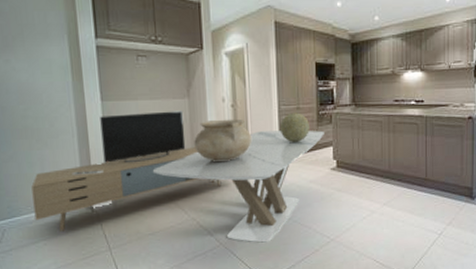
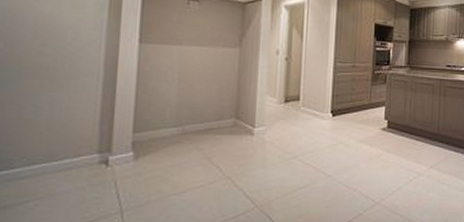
media console: present [31,111,220,231] -> none [29,59,264,189]
dining table: present [152,130,324,243] -> none [187,87,378,206]
ceramic pot: present [194,119,252,163] -> none [240,72,304,117]
decorative sphere: present [279,112,309,142] -> none [333,70,364,100]

